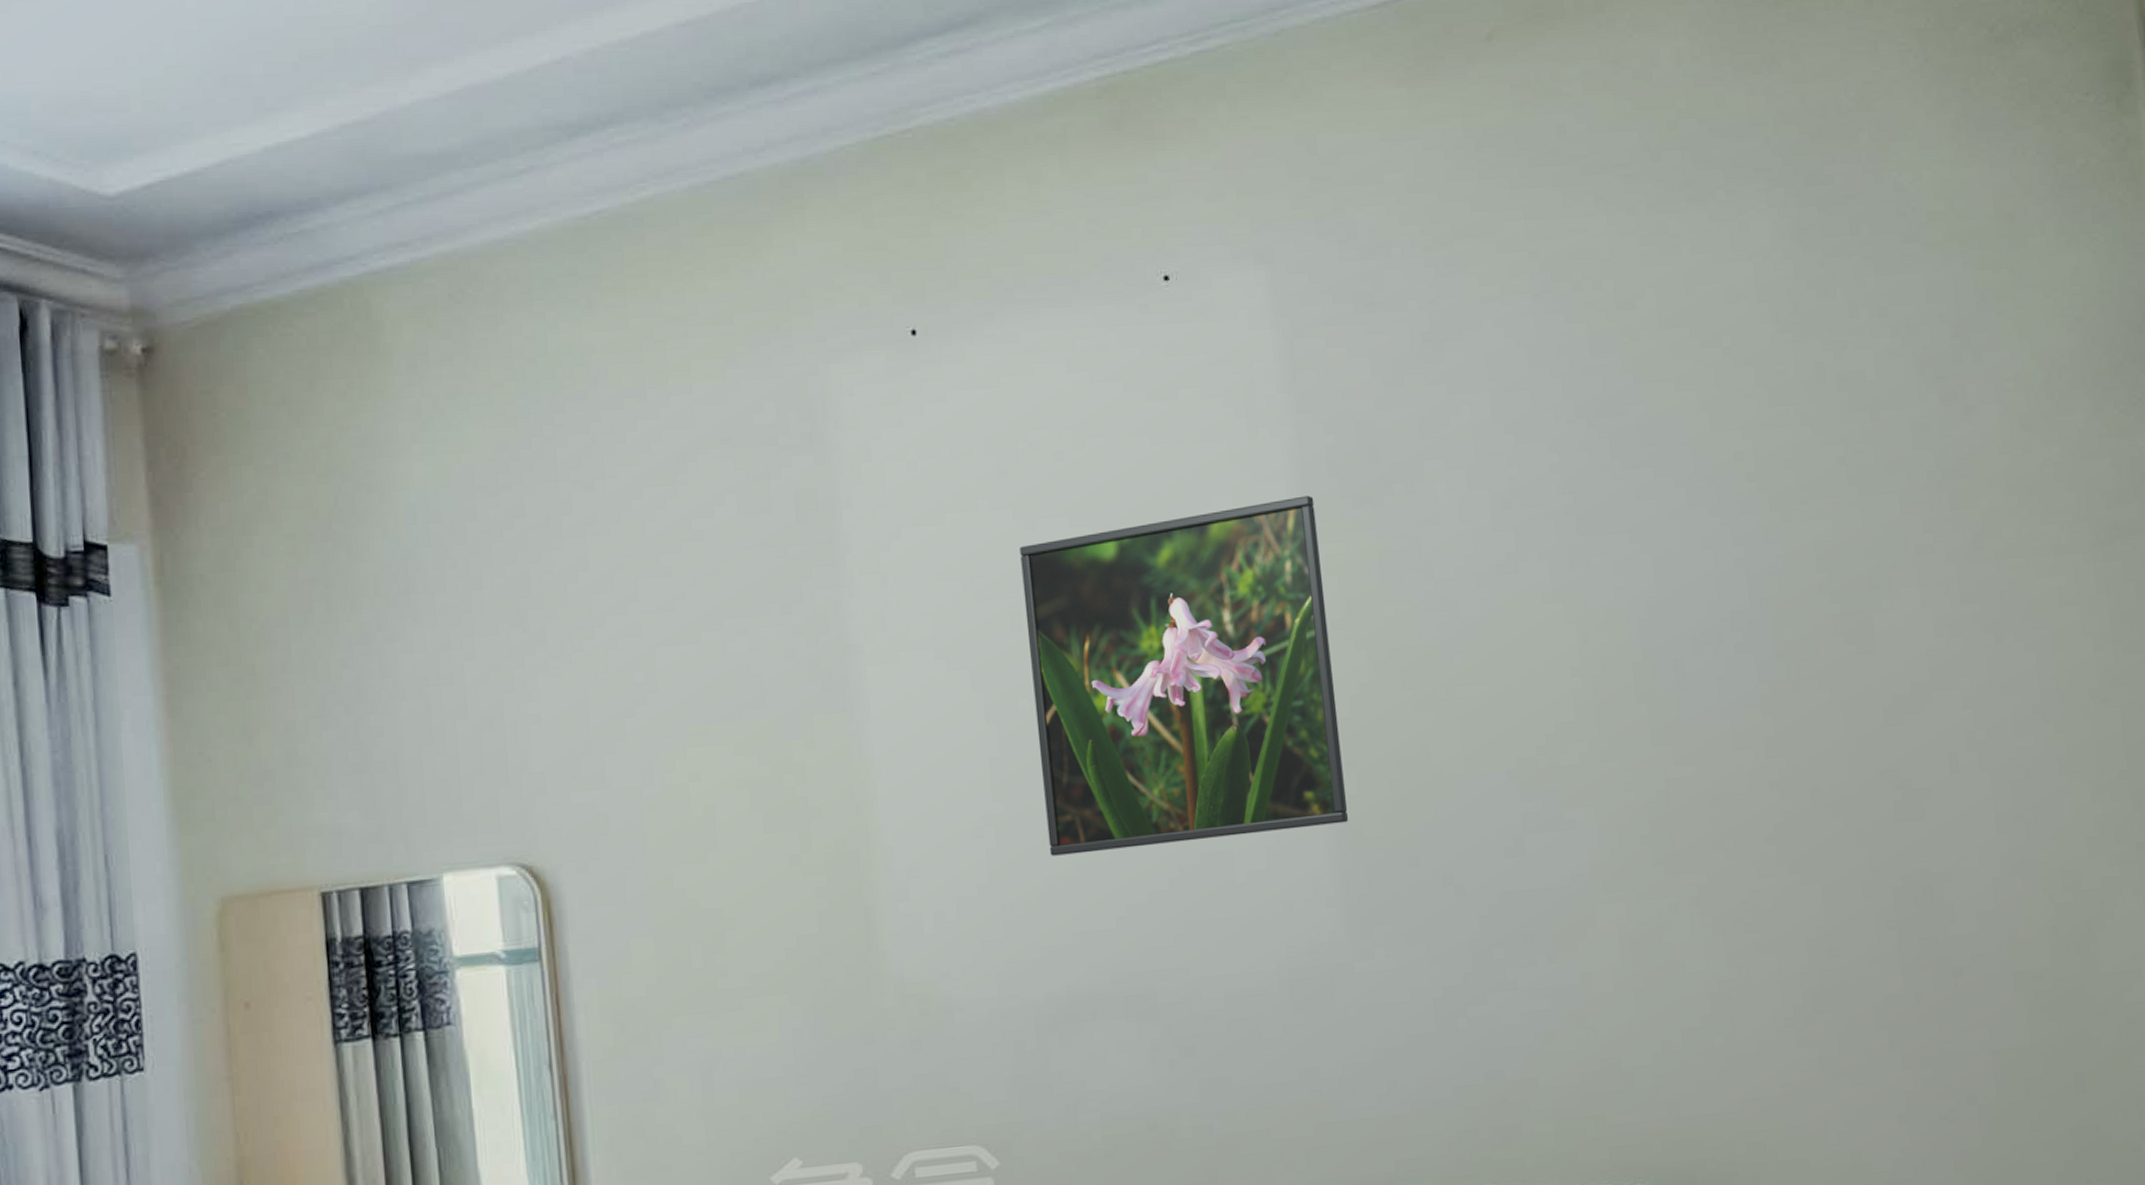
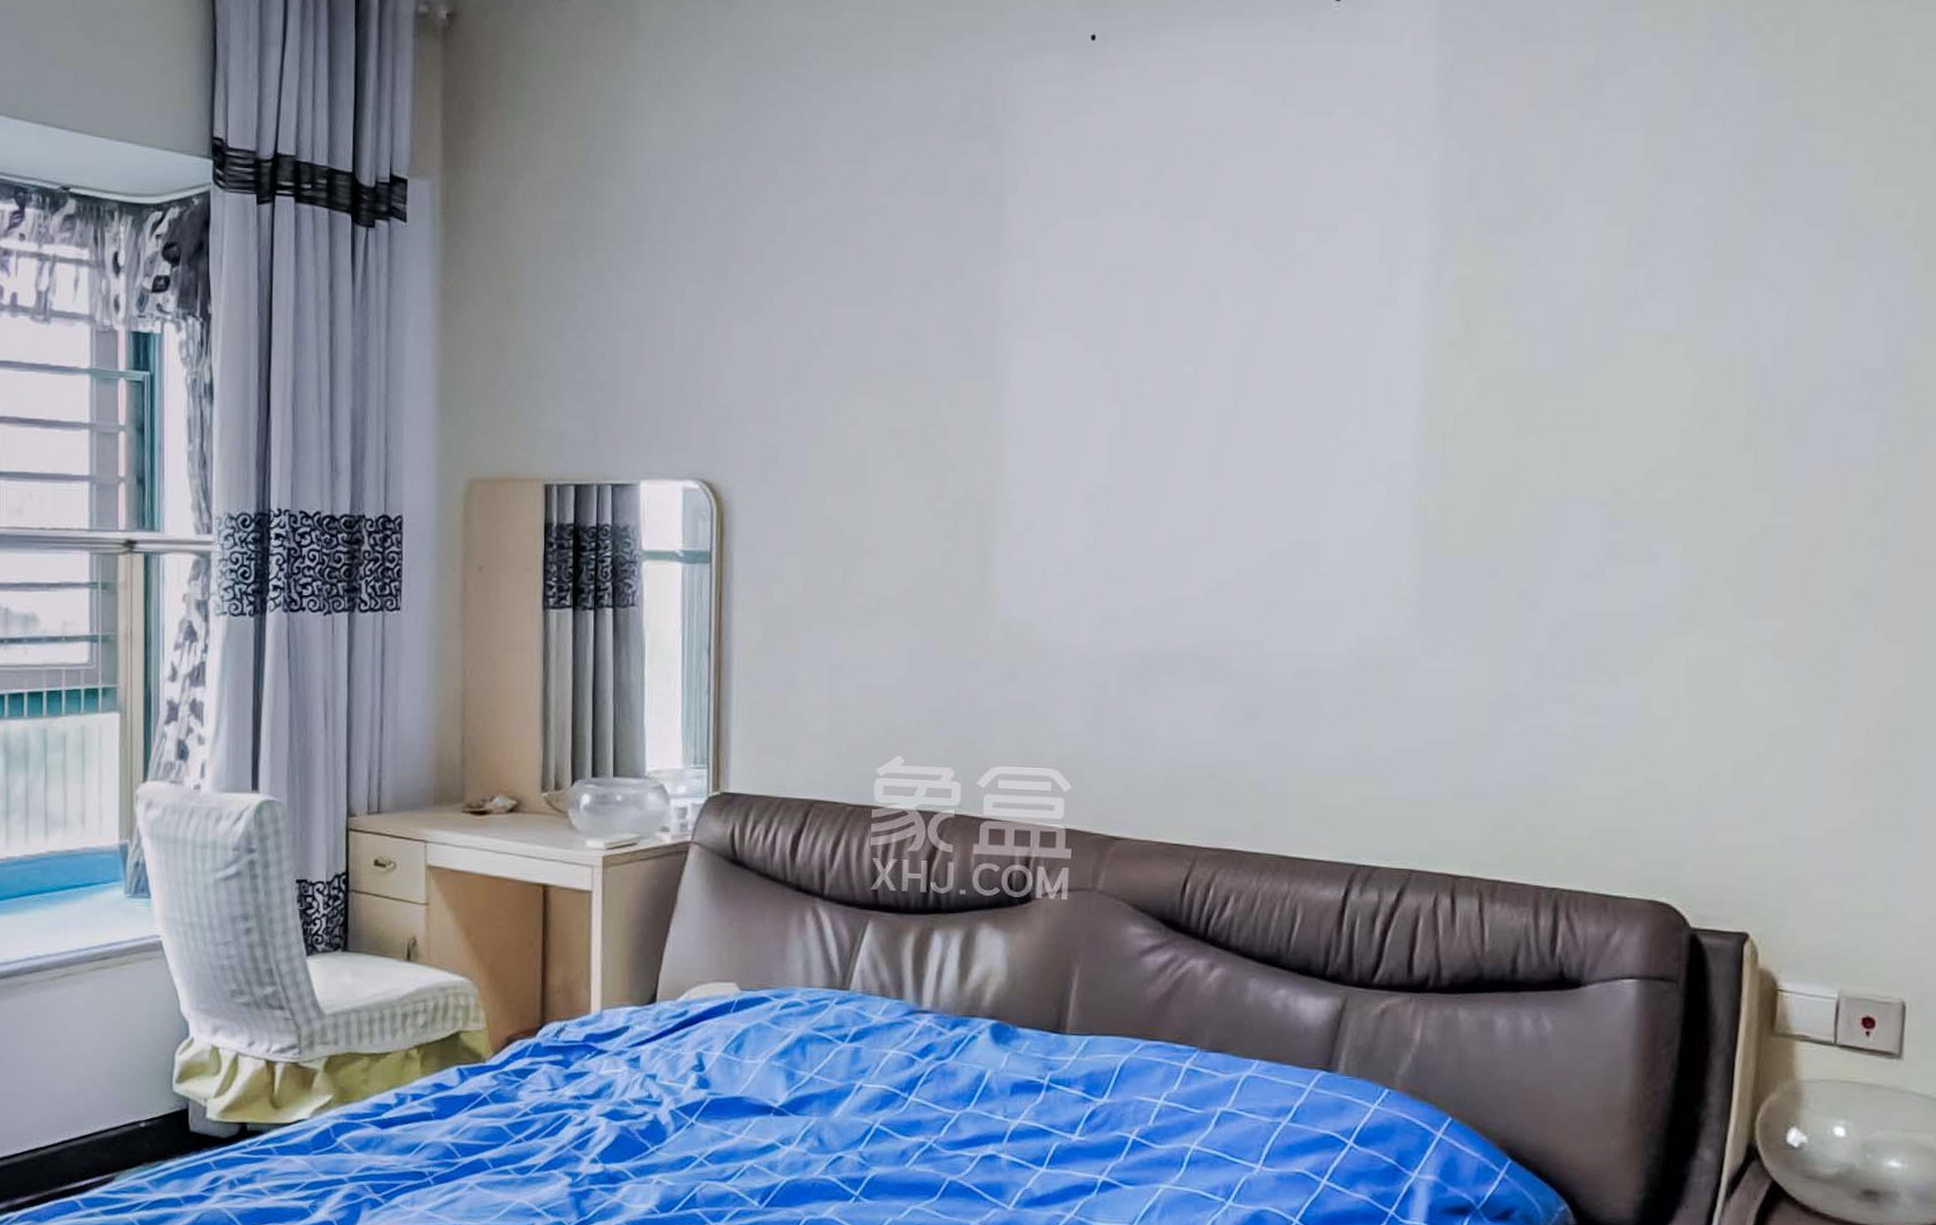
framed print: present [1019,495,1349,856] -> none [1152,218,1450,530]

